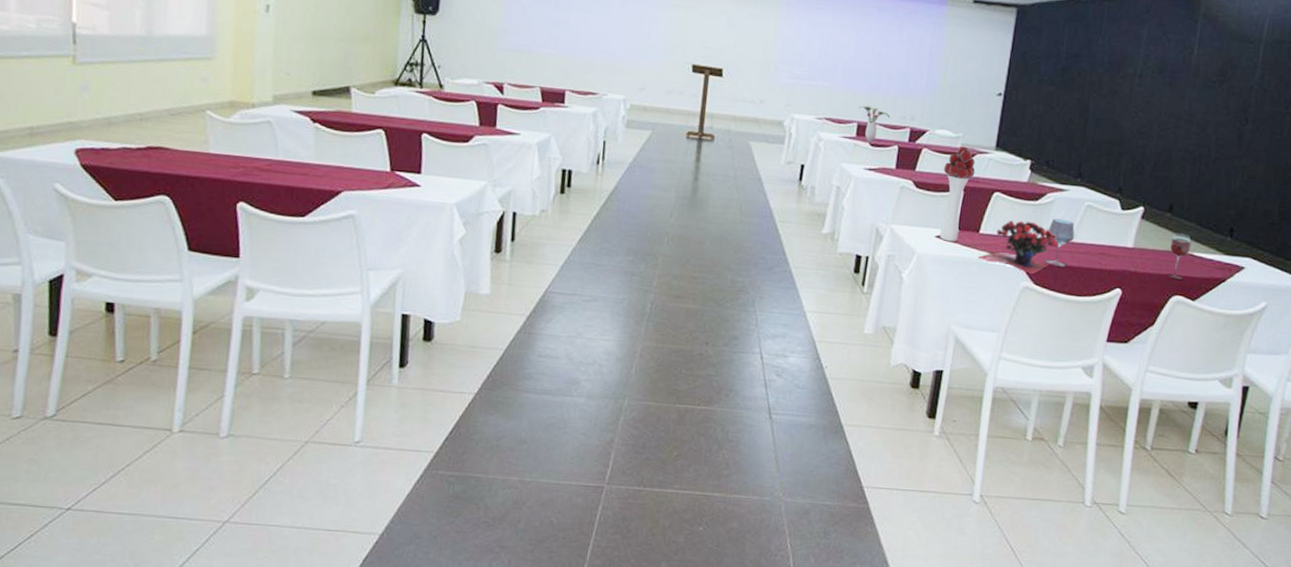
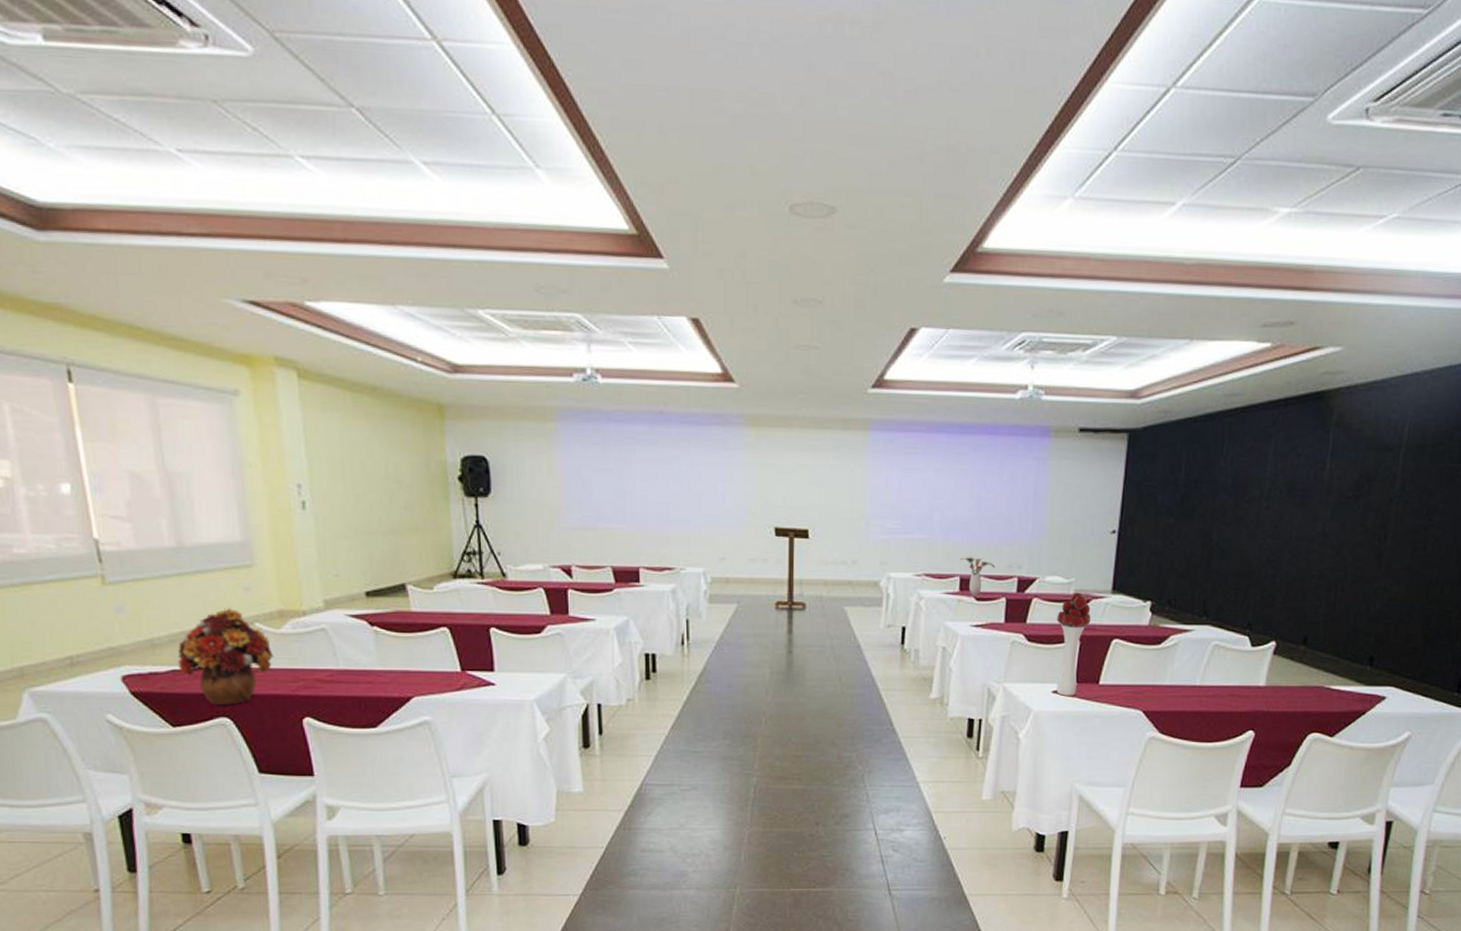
flower arrangement: none [129,95,220,185] -> present [178,608,274,706]
flower arrangement: present [978,220,1059,274] -> none [1099,667,1186,723]
wine glass: present [1045,218,1075,268] -> none [1171,662,1202,713]
wineglass: present [1166,232,1192,280] -> none [1302,666,1329,716]

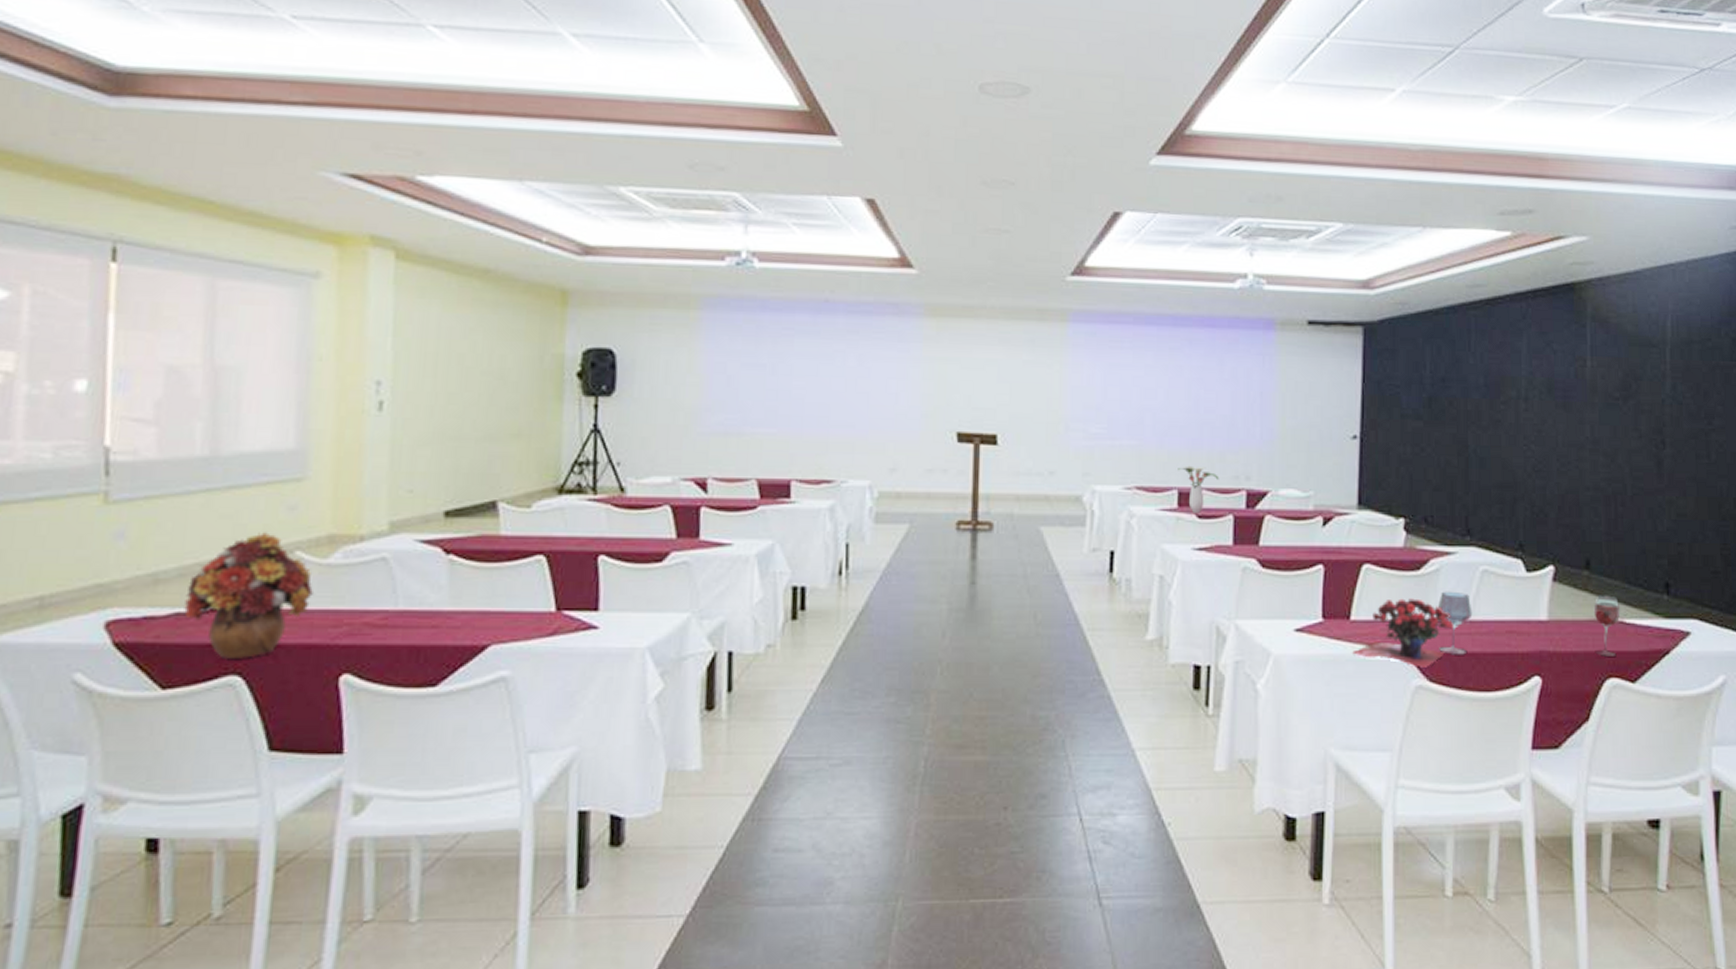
flower bouquet: present [1056,593,1091,696] -> none [1295,509,1336,635]
flower arrangement: none [1099,667,1186,723] -> present [1352,598,1454,667]
wine glass: none [1171,662,1202,713] -> present [1437,591,1473,655]
wineglass: none [1302,666,1329,716] -> present [1593,595,1621,656]

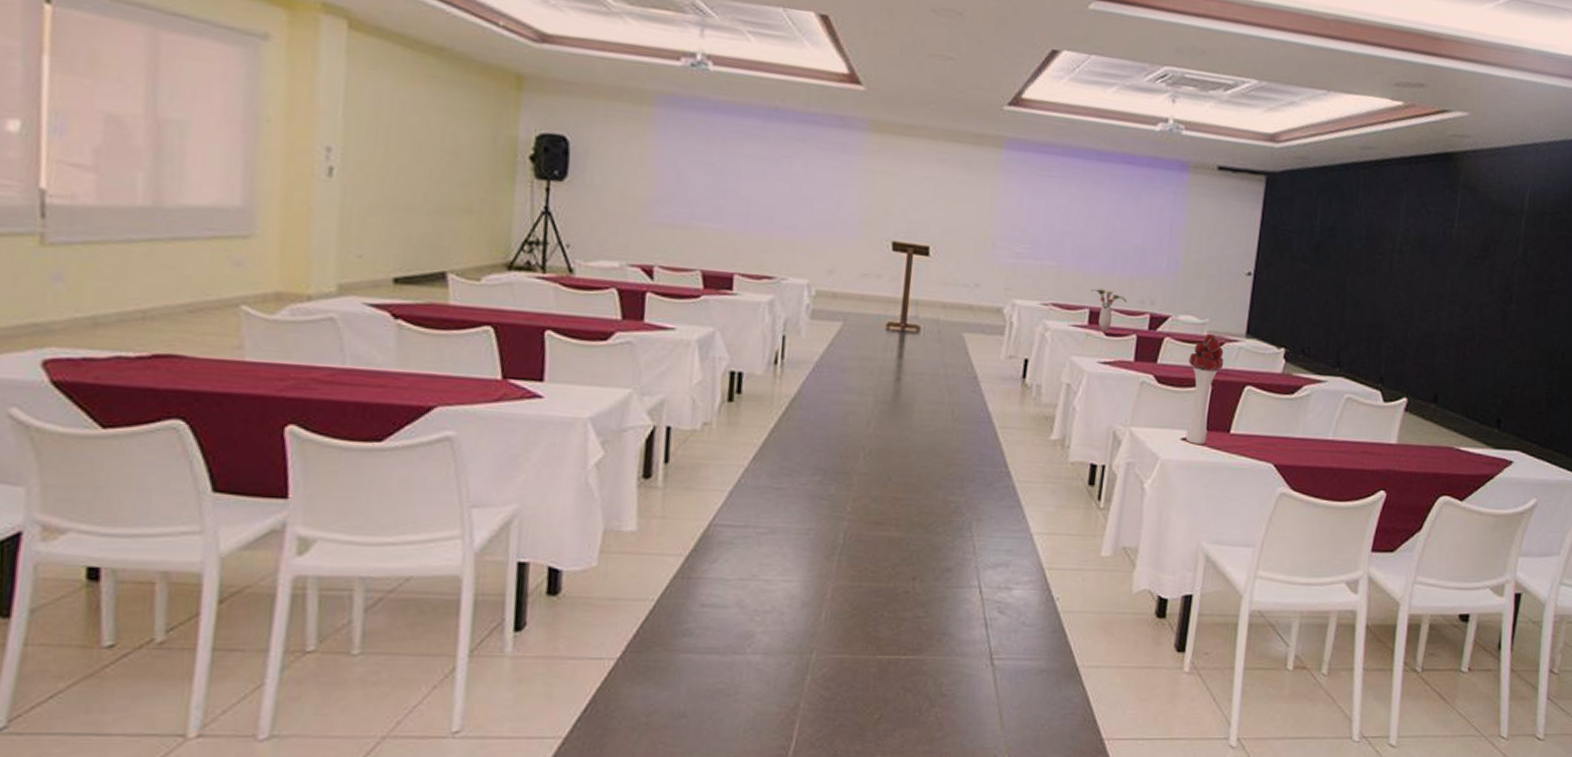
flower arrangement: present [184,532,315,660] -> none [125,285,261,405]
flower bouquet: none [1295,509,1336,635] -> present [1185,334,1224,445]
flower arrangement: present [1352,598,1454,667] -> none [1229,417,1318,478]
wine glass: present [1437,591,1473,655] -> none [1303,413,1335,469]
wineglass: present [1593,595,1621,656] -> none [1432,425,1458,478]

